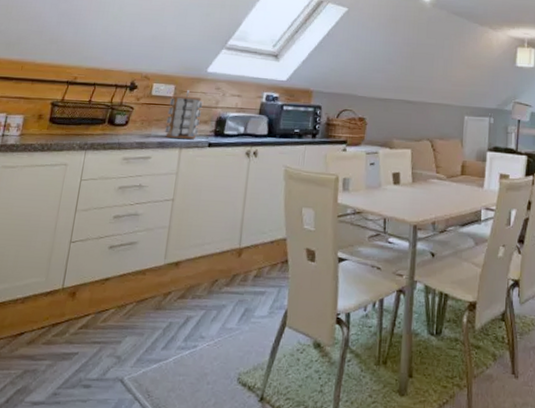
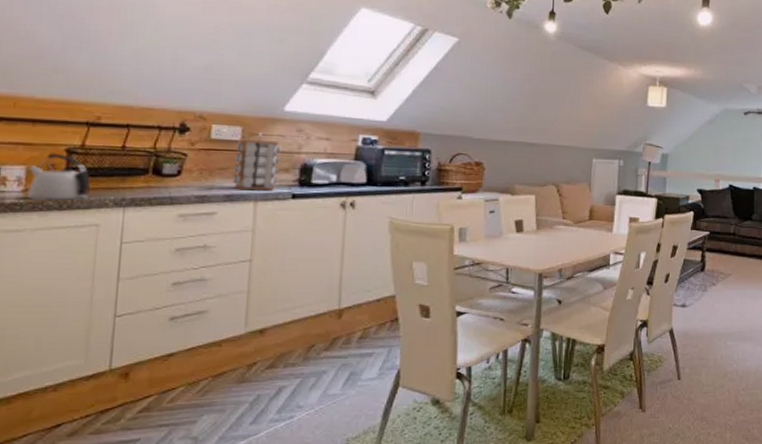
kettle: none [21,105,66,145] -> present [26,152,92,203]

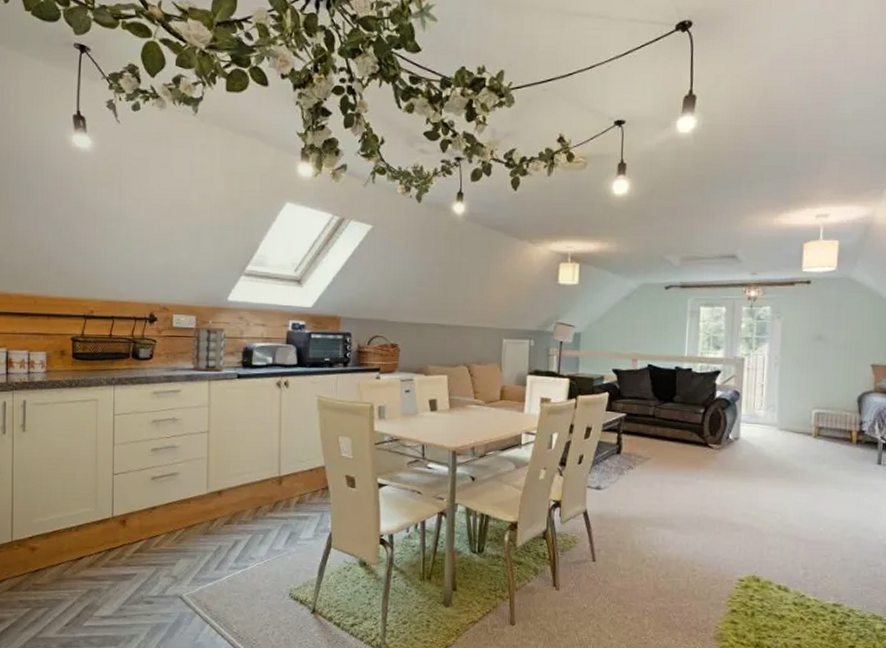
kettle: present [26,152,92,203] -> none [47,341,91,381]

